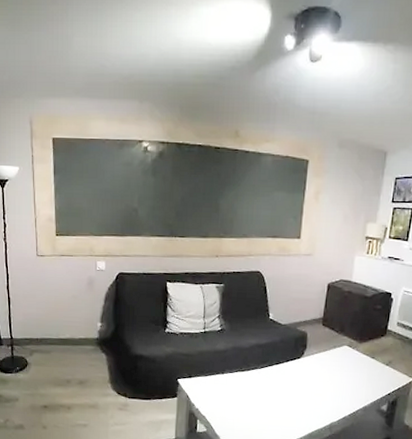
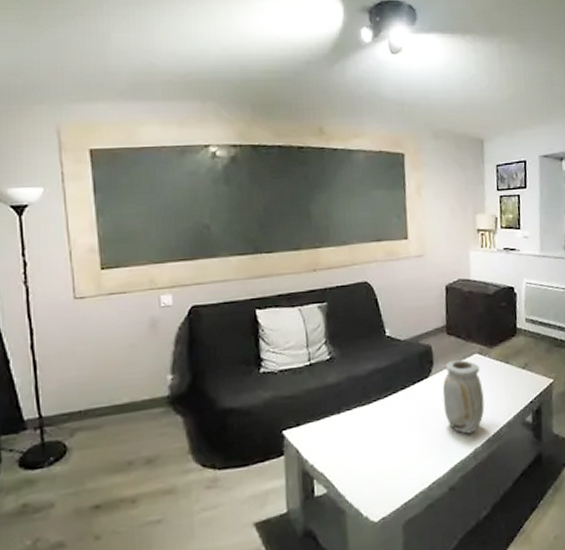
vase: none [309,348,347,410] -> present [442,360,485,434]

